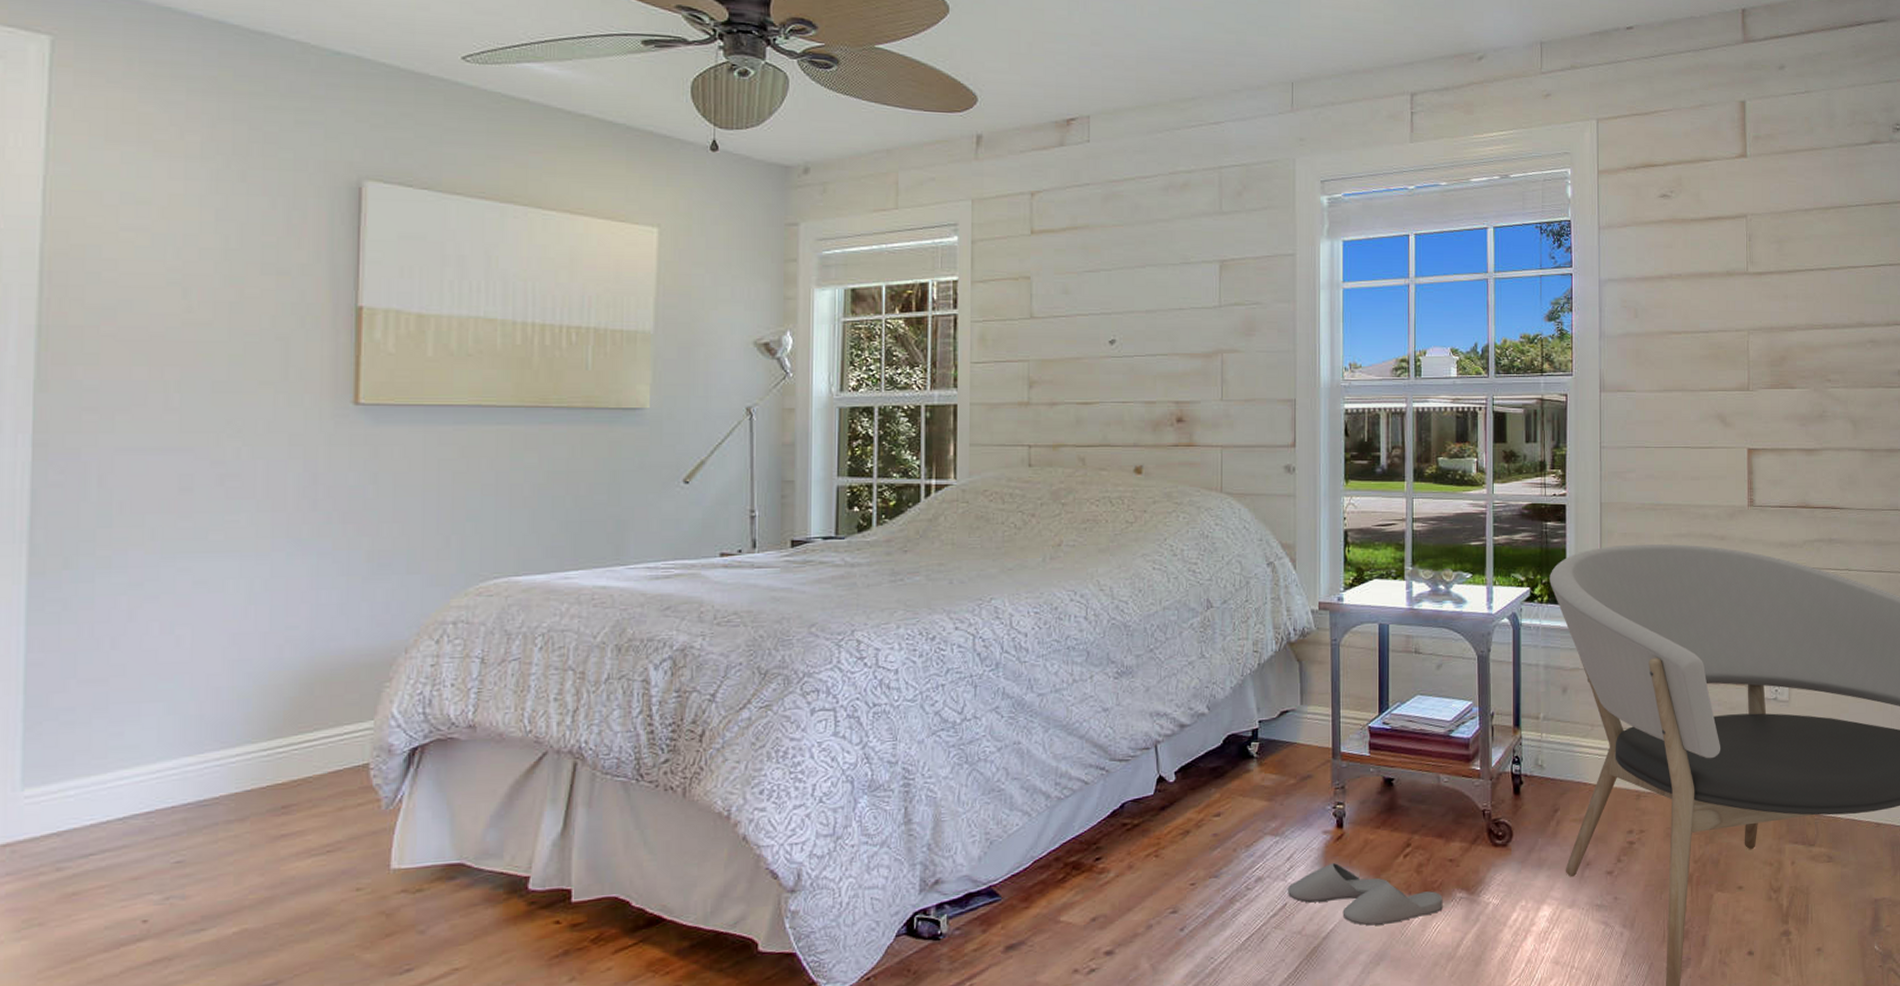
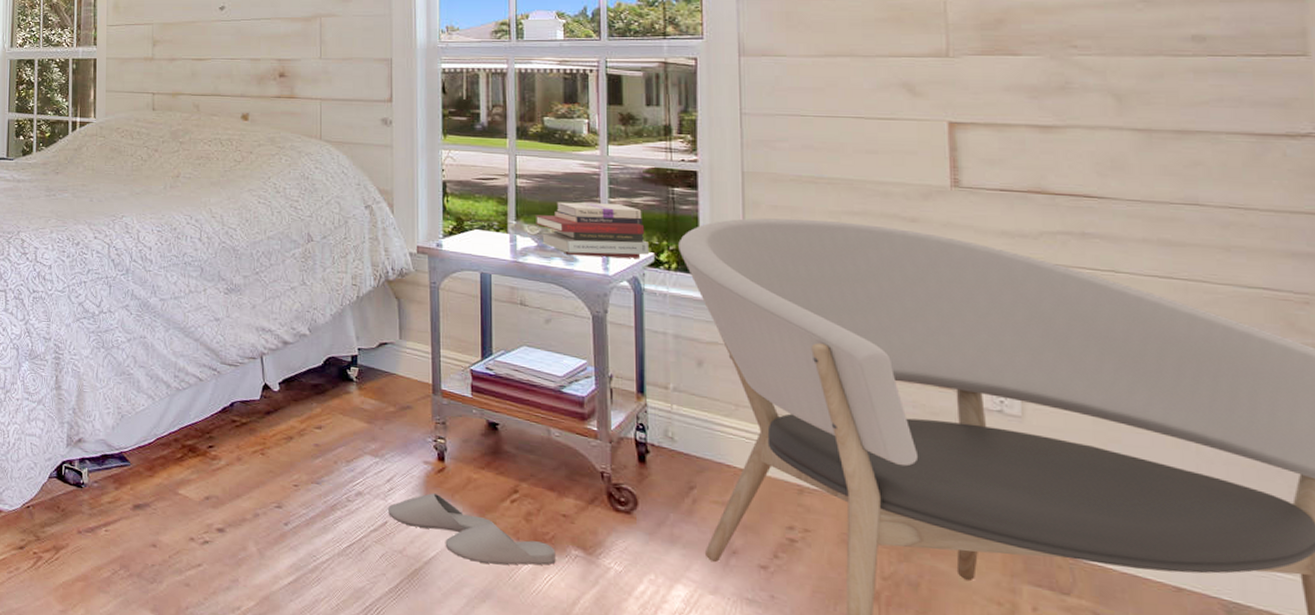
books: none [1429,542,1525,597] -> present [534,201,649,258]

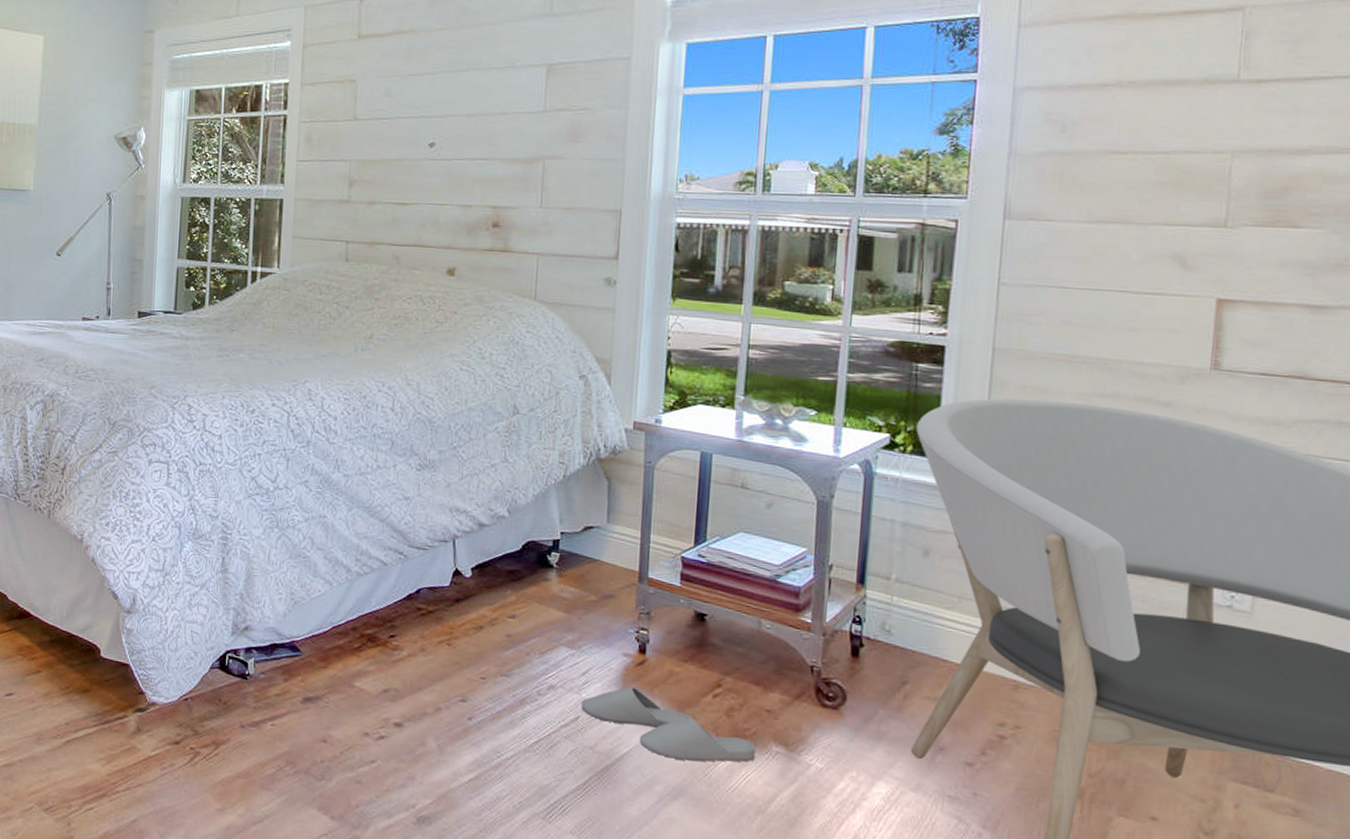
books: present [534,201,649,258] -> none [764,376,885,440]

